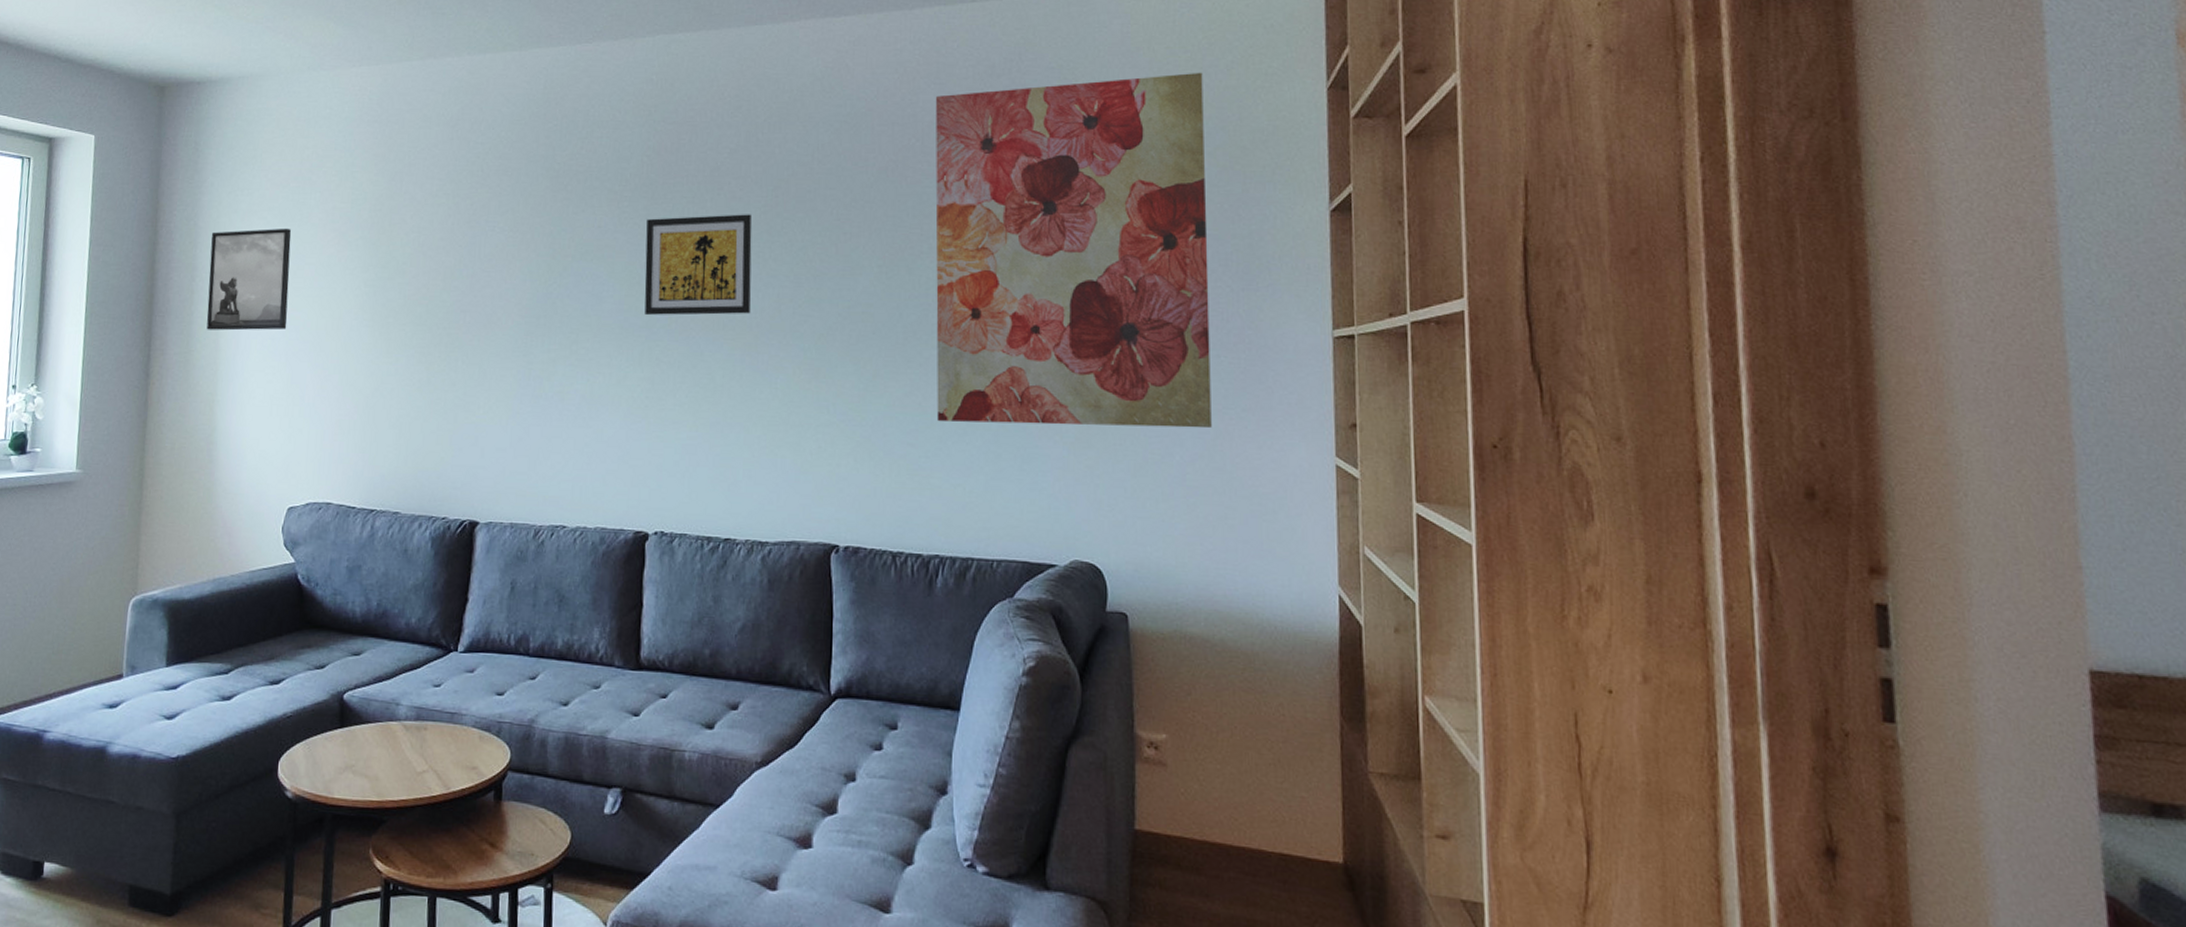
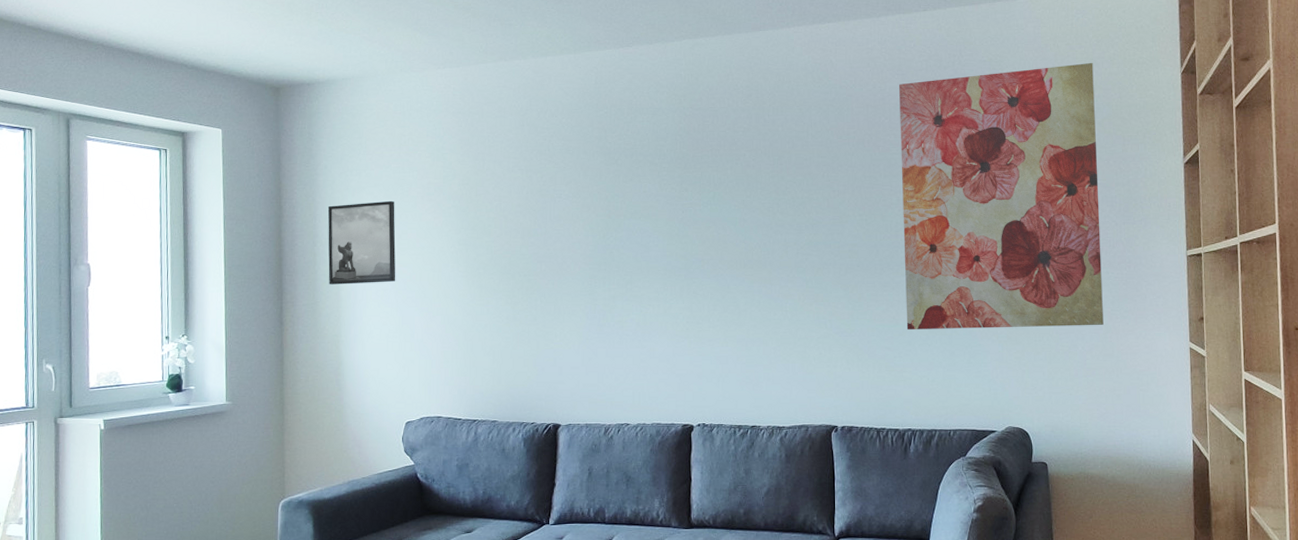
wall art: present [644,214,753,315] -> none [682,178,765,259]

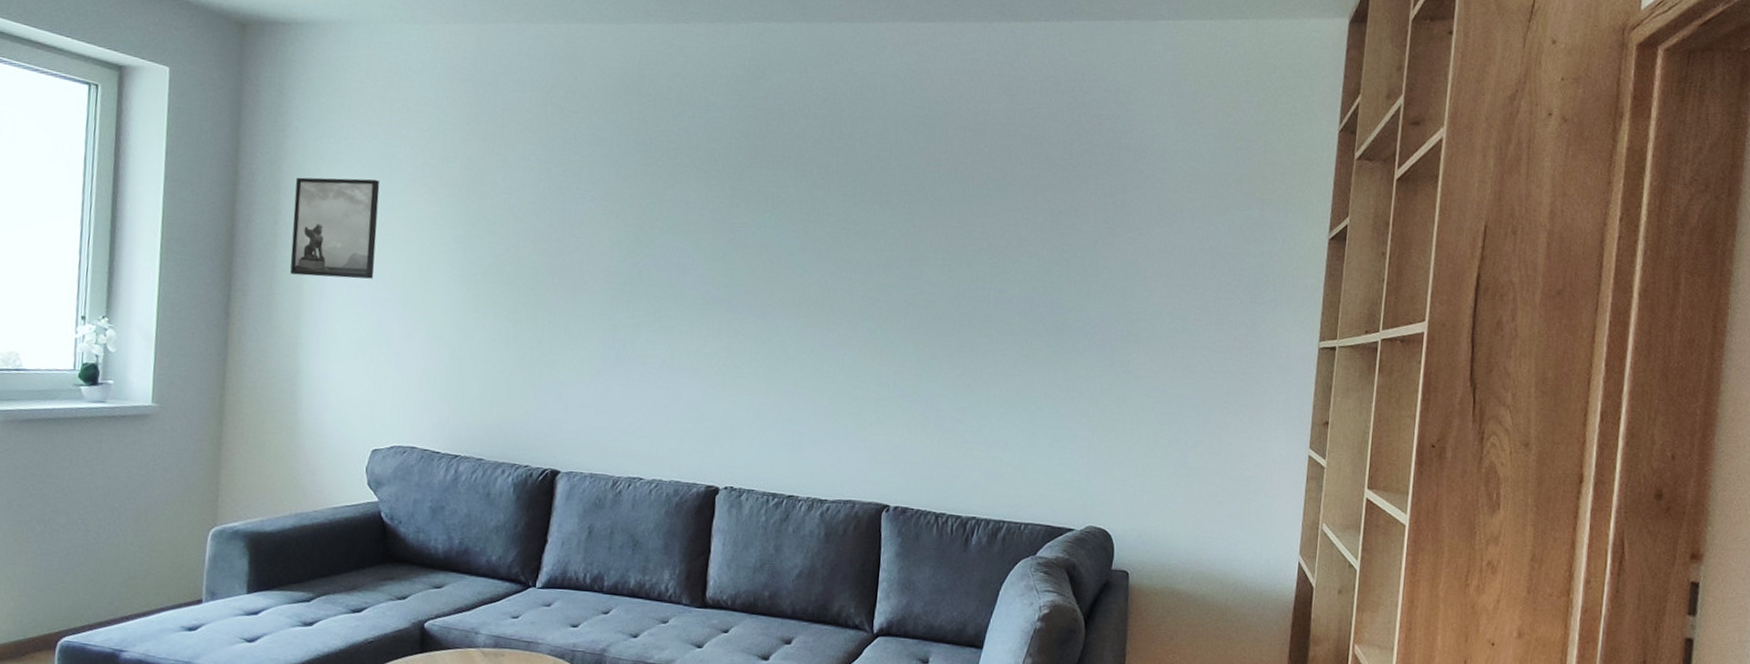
wall art: present [899,62,1104,331] -> none [983,106,1238,420]

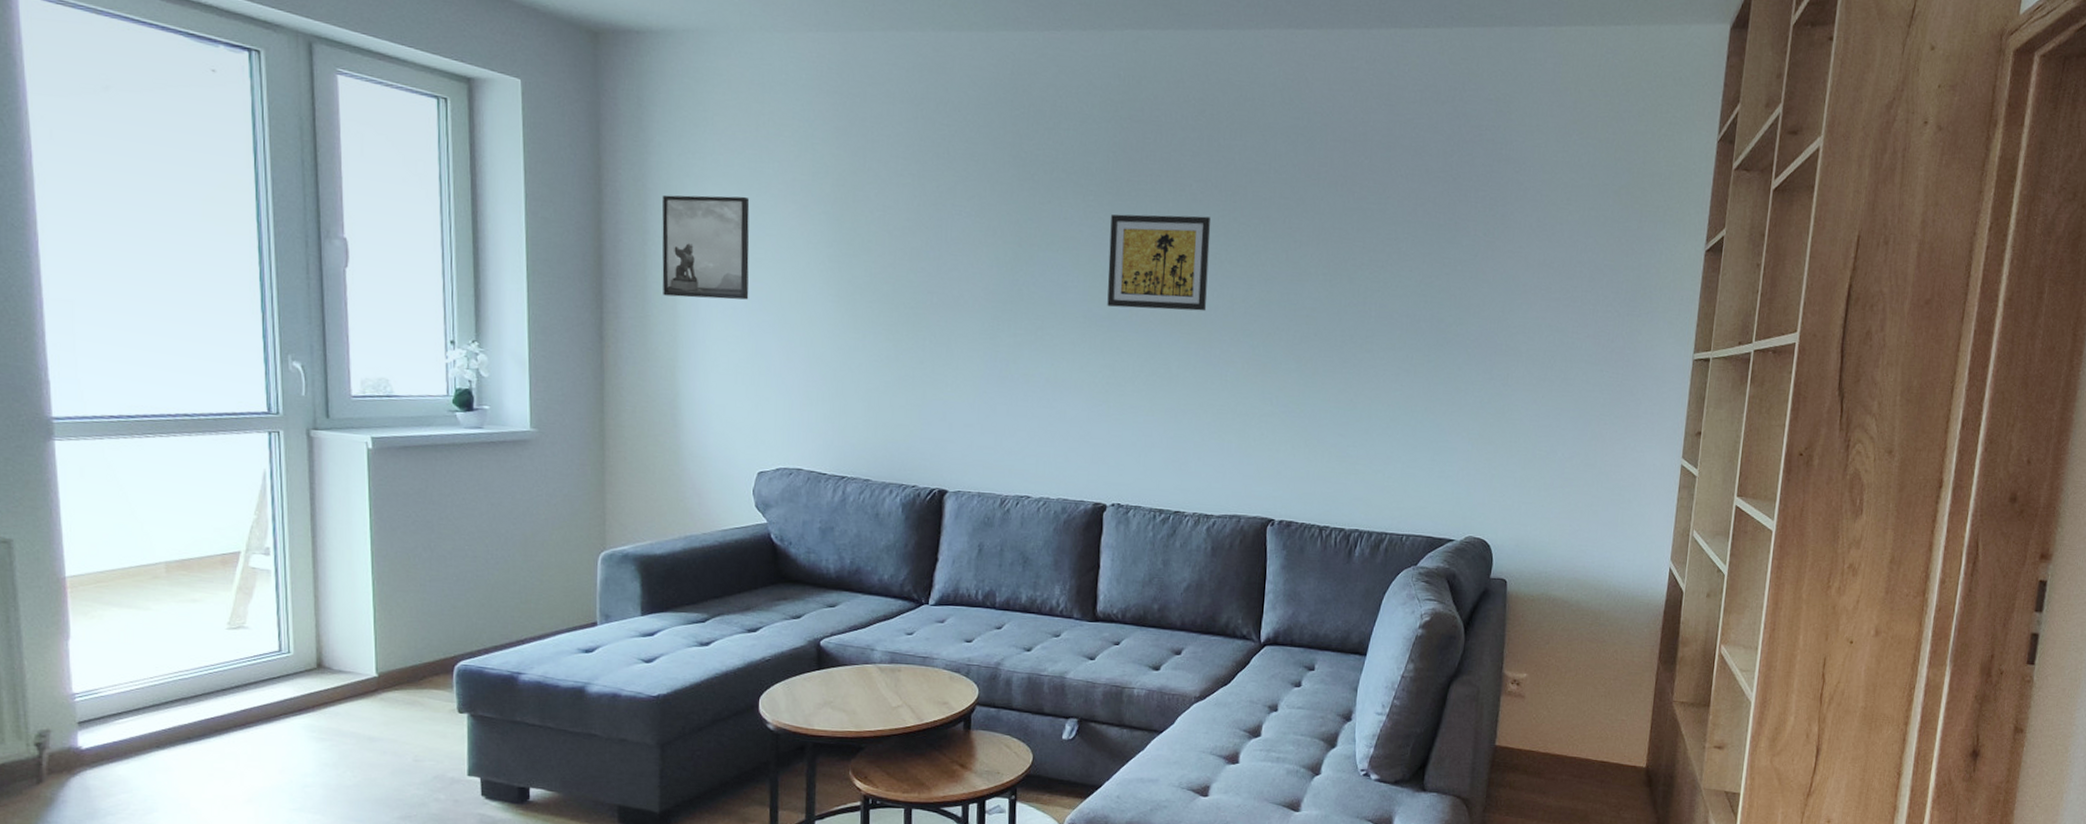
wall art: none [726,198,831,295] -> present [1107,214,1211,311]

